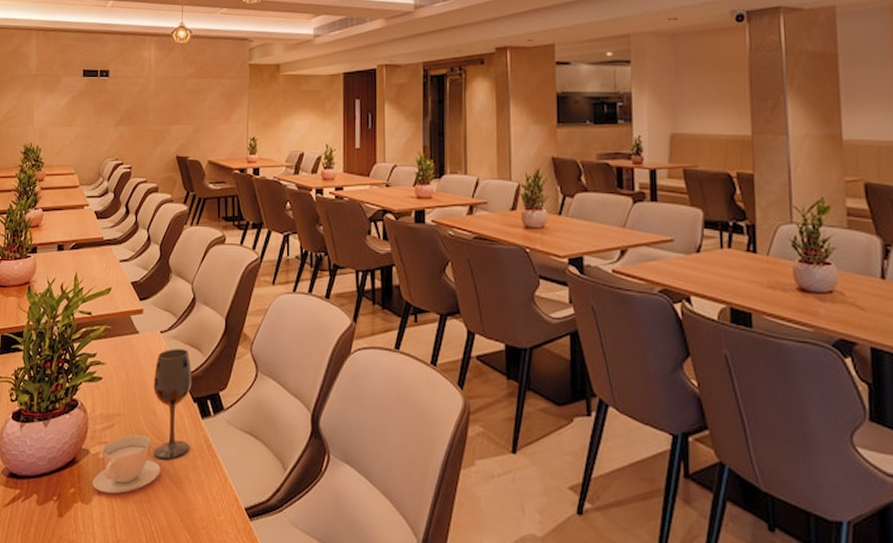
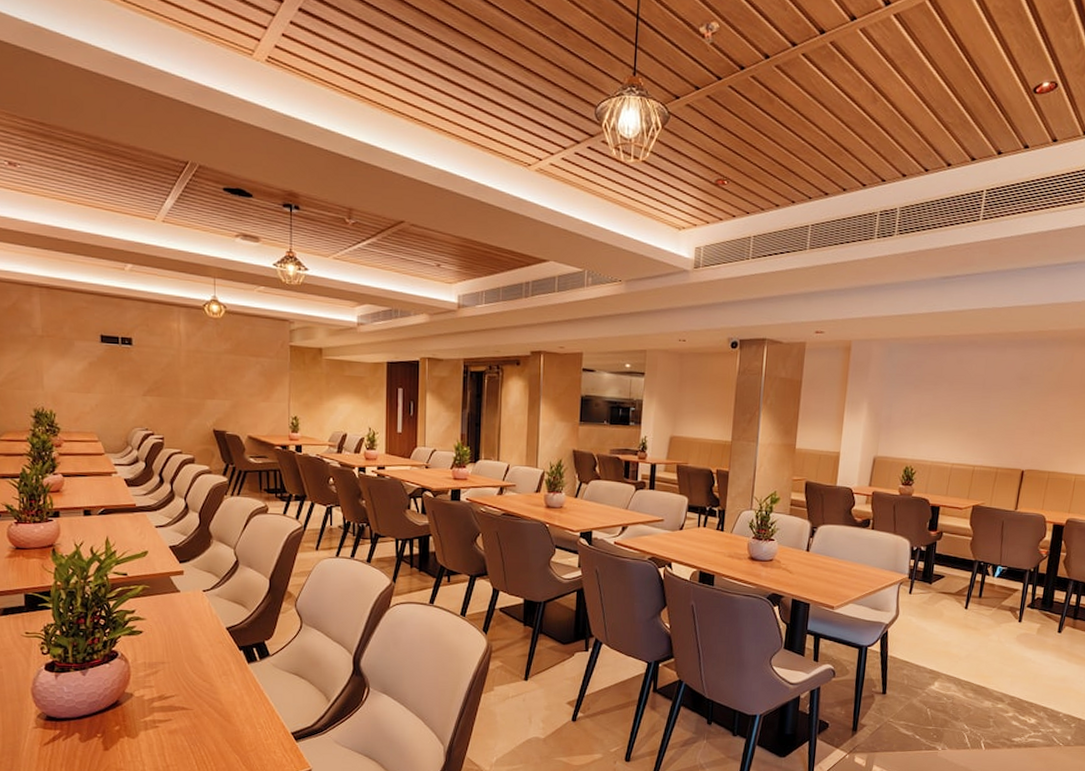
teacup: present [93,434,161,494] -> none [138,679,208,728]
wine glass: present [153,349,192,460] -> none [197,605,237,698]

